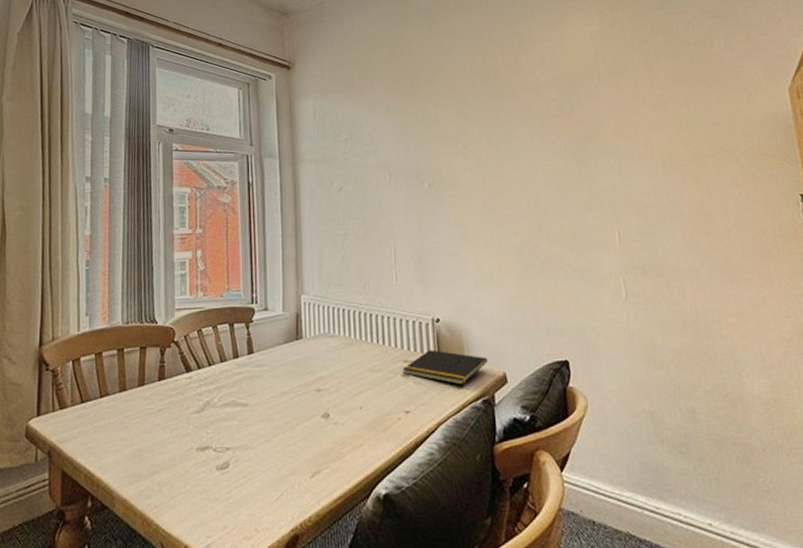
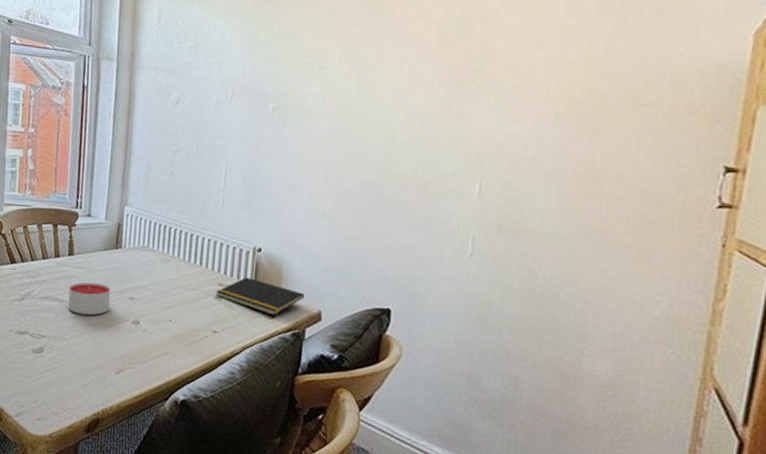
candle: none [252,379,296,417] -> present [68,282,111,315]

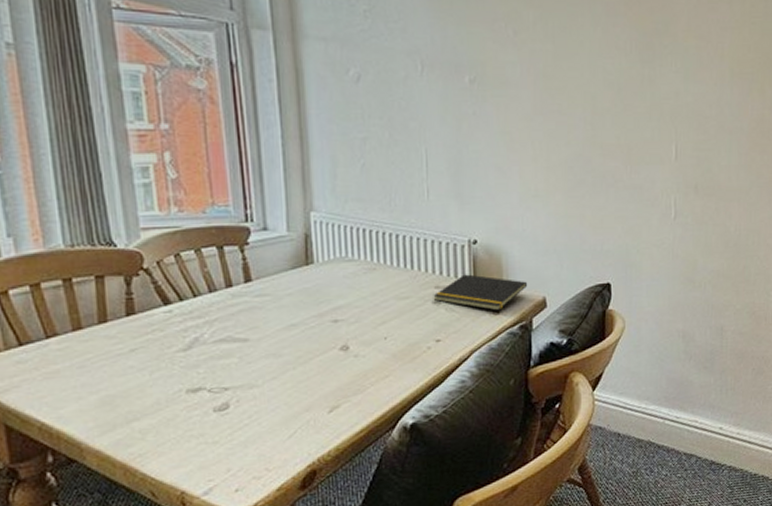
candle: present [68,282,111,315] -> none [252,310,308,352]

